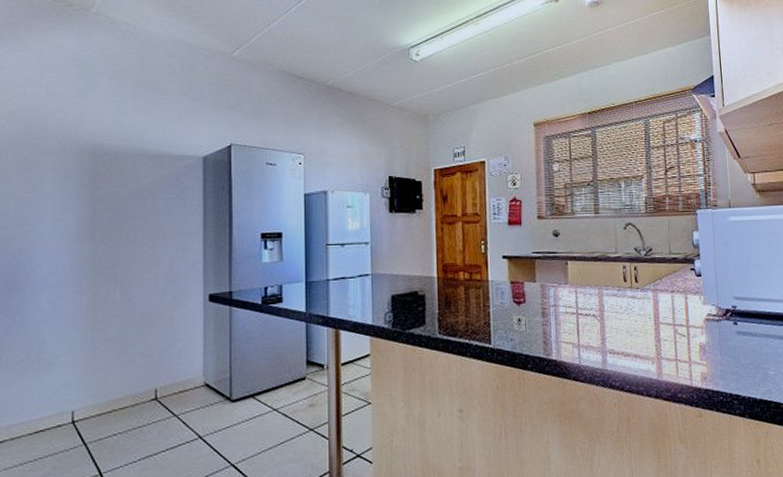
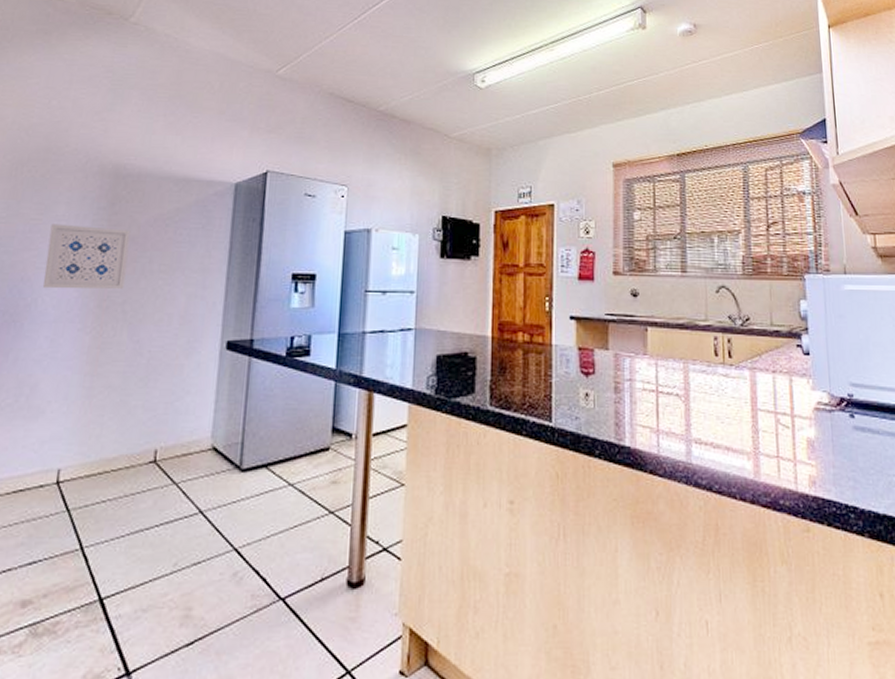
wall art: none [38,200,113,259] -> present [42,223,131,290]

